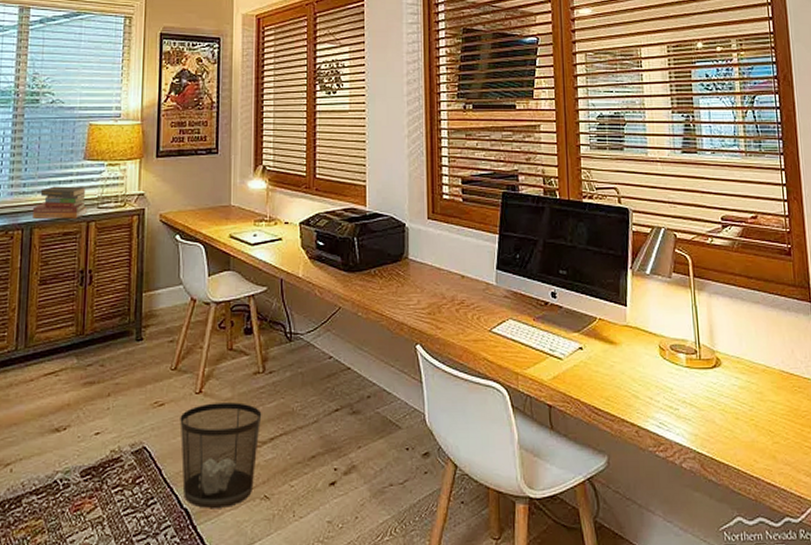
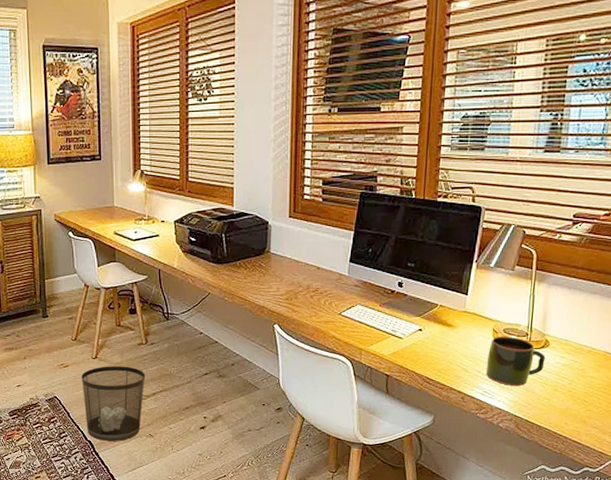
mug: none [658,353,720,414] -> present [486,336,545,386]

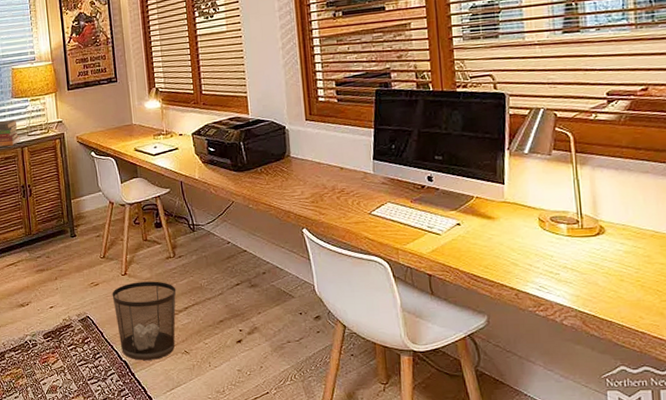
mug: present [486,336,545,386] -> none [537,224,604,278]

